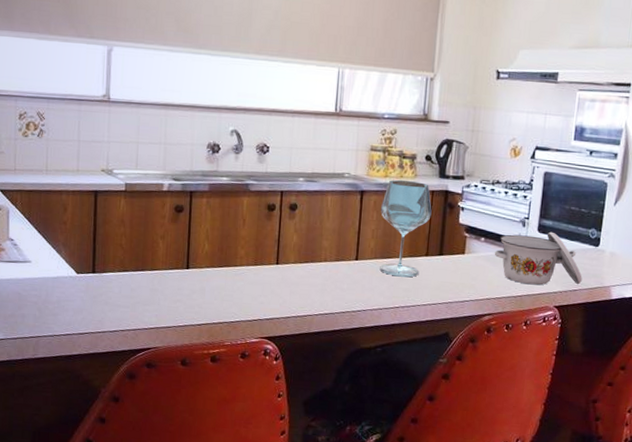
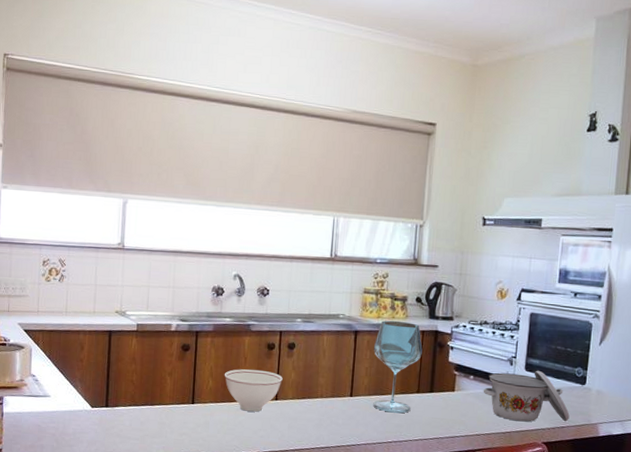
bowl: none [221,231,284,277] -> present [224,369,283,412]

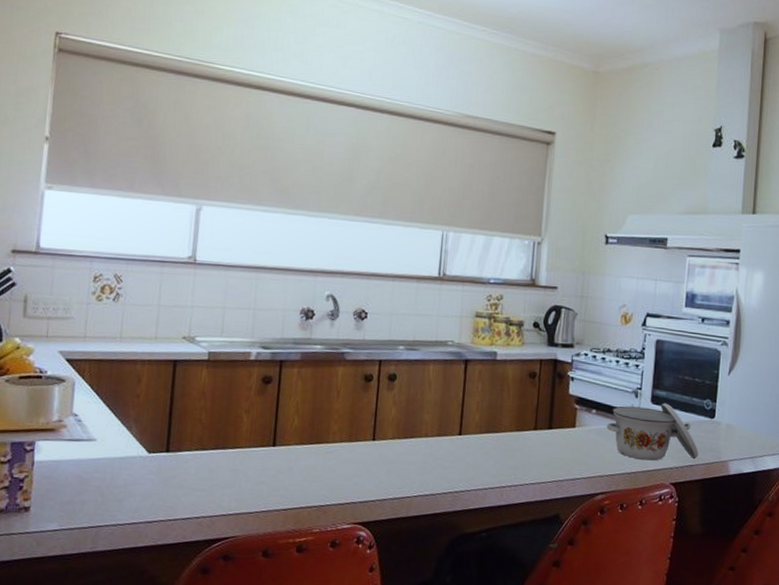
bowl: present [224,369,283,412] -> none [312,404,382,455]
wine glass: present [373,320,423,413] -> none [485,348,540,454]

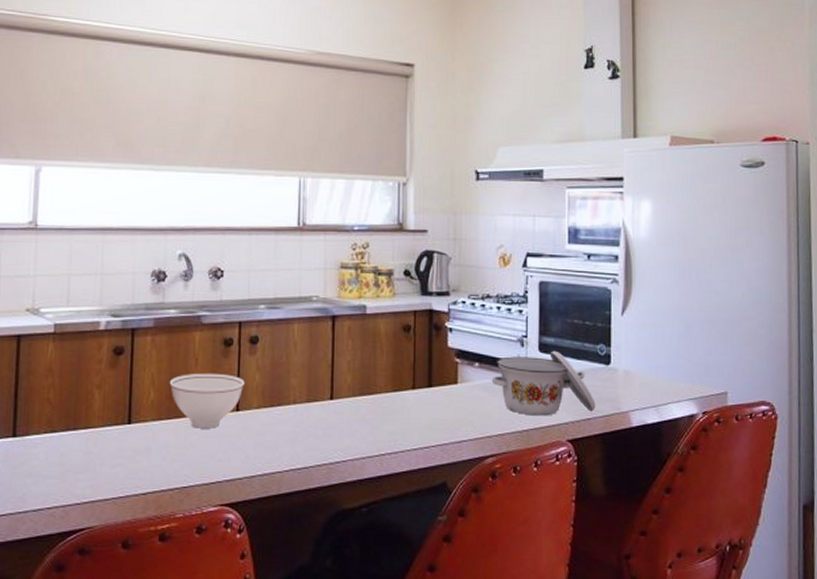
bowl: none [312,404,382,455] -> present [169,373,245,429]

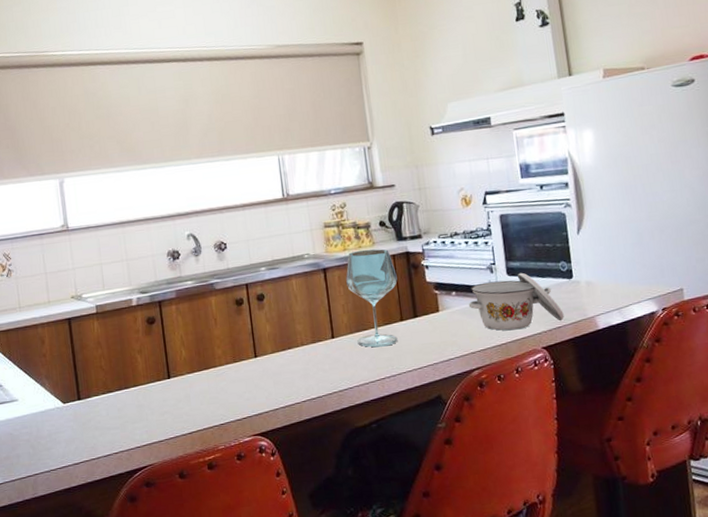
bowl: present [169,373,245,429] -> none [196,328,258,376]
wine glass: none [355,300,415,417] -> present [345,249,398,348]

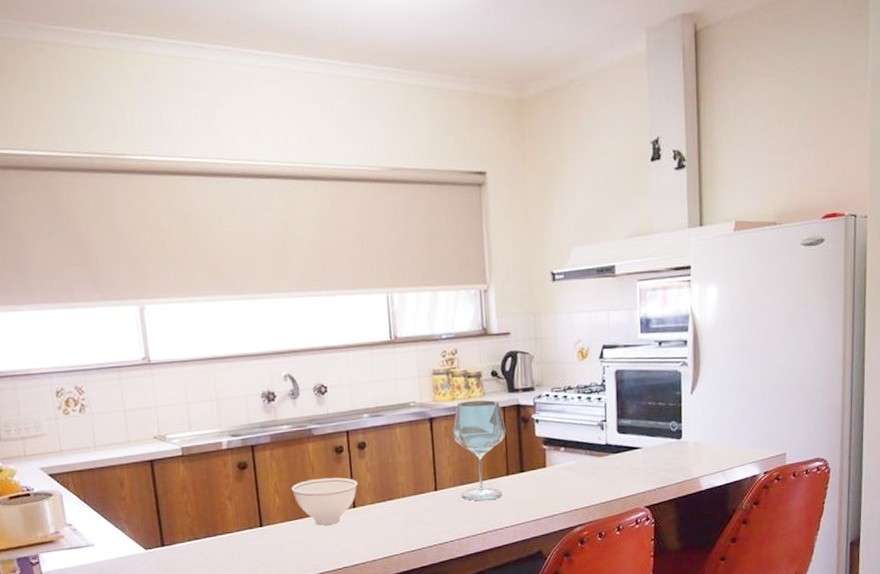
bowl: none [196,328,258,376] -> present [291,477,358,525]
cooking pot: present [468,272,564,331] -> none [576,430,669,489]

